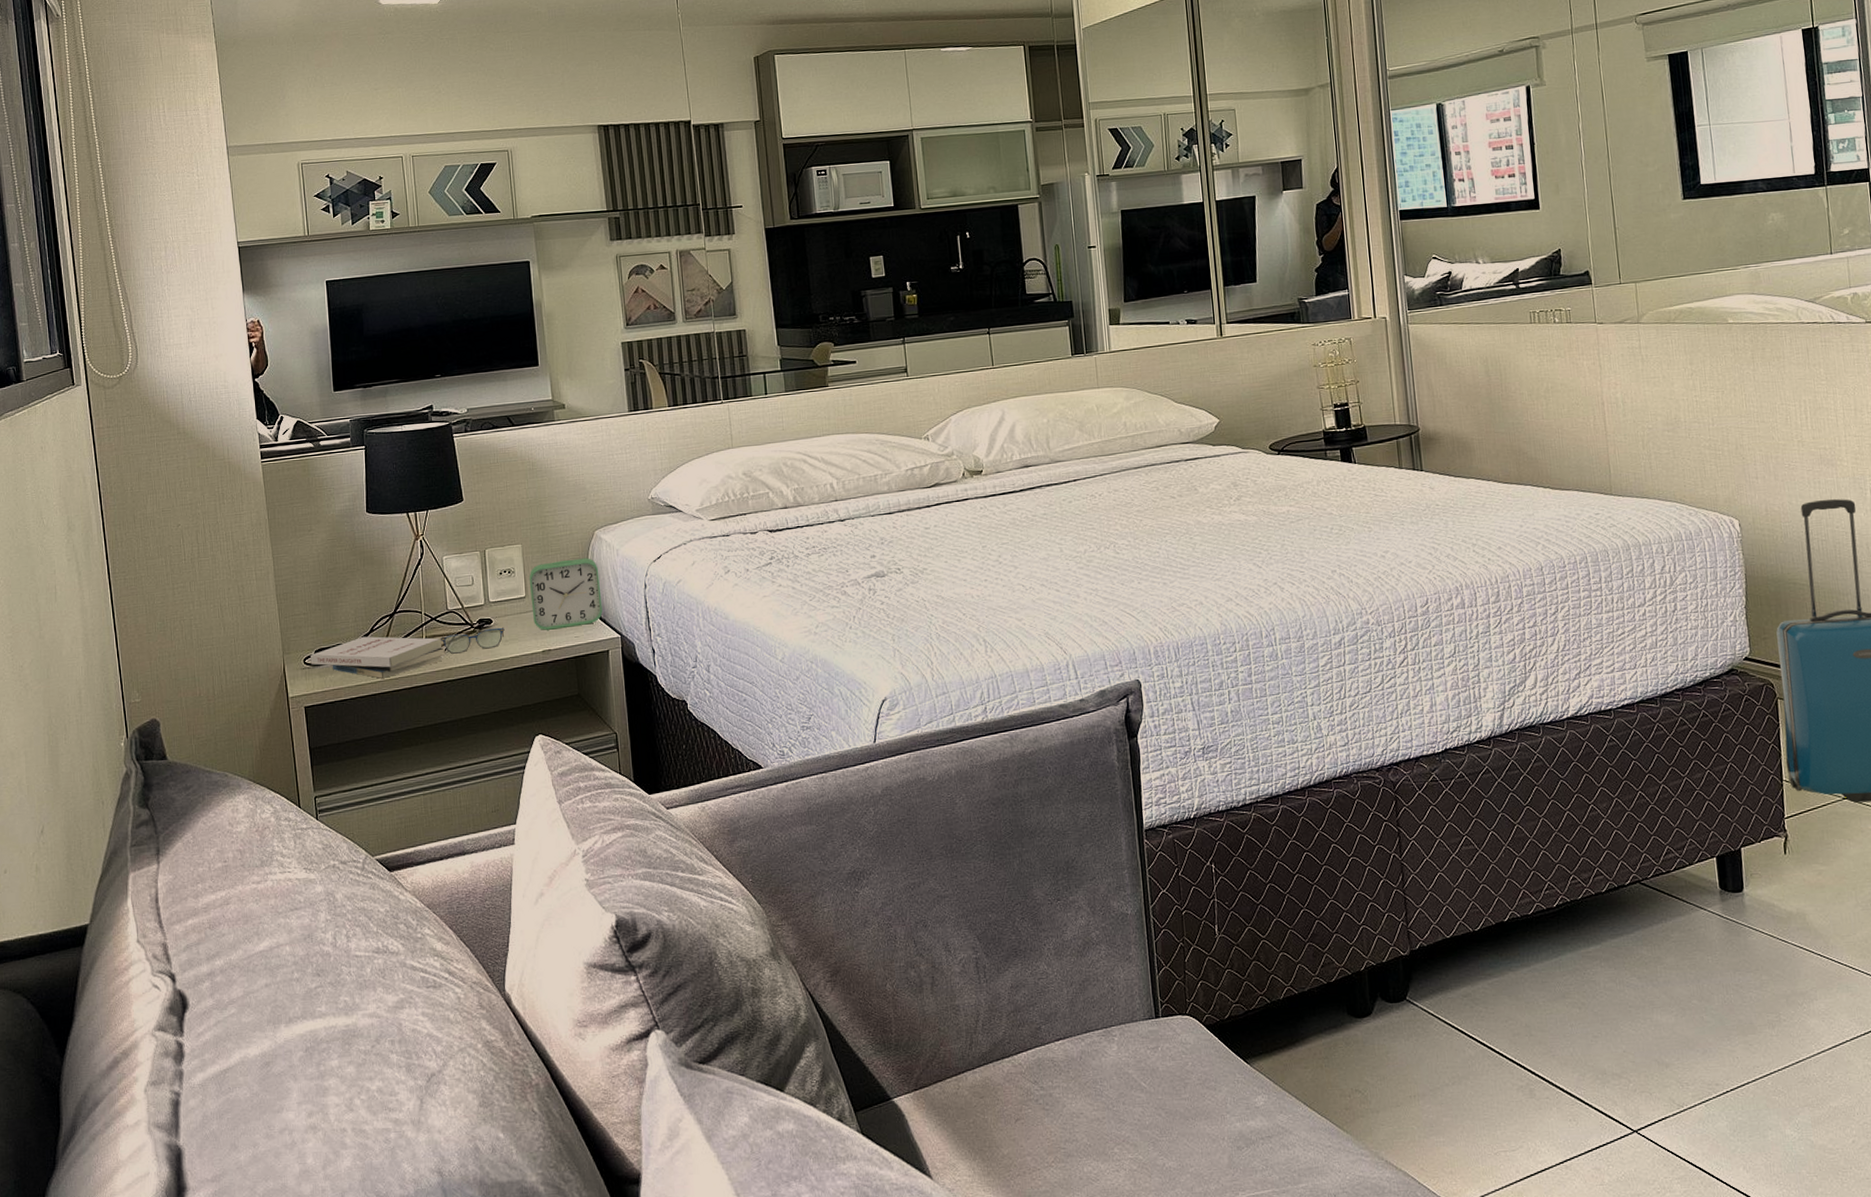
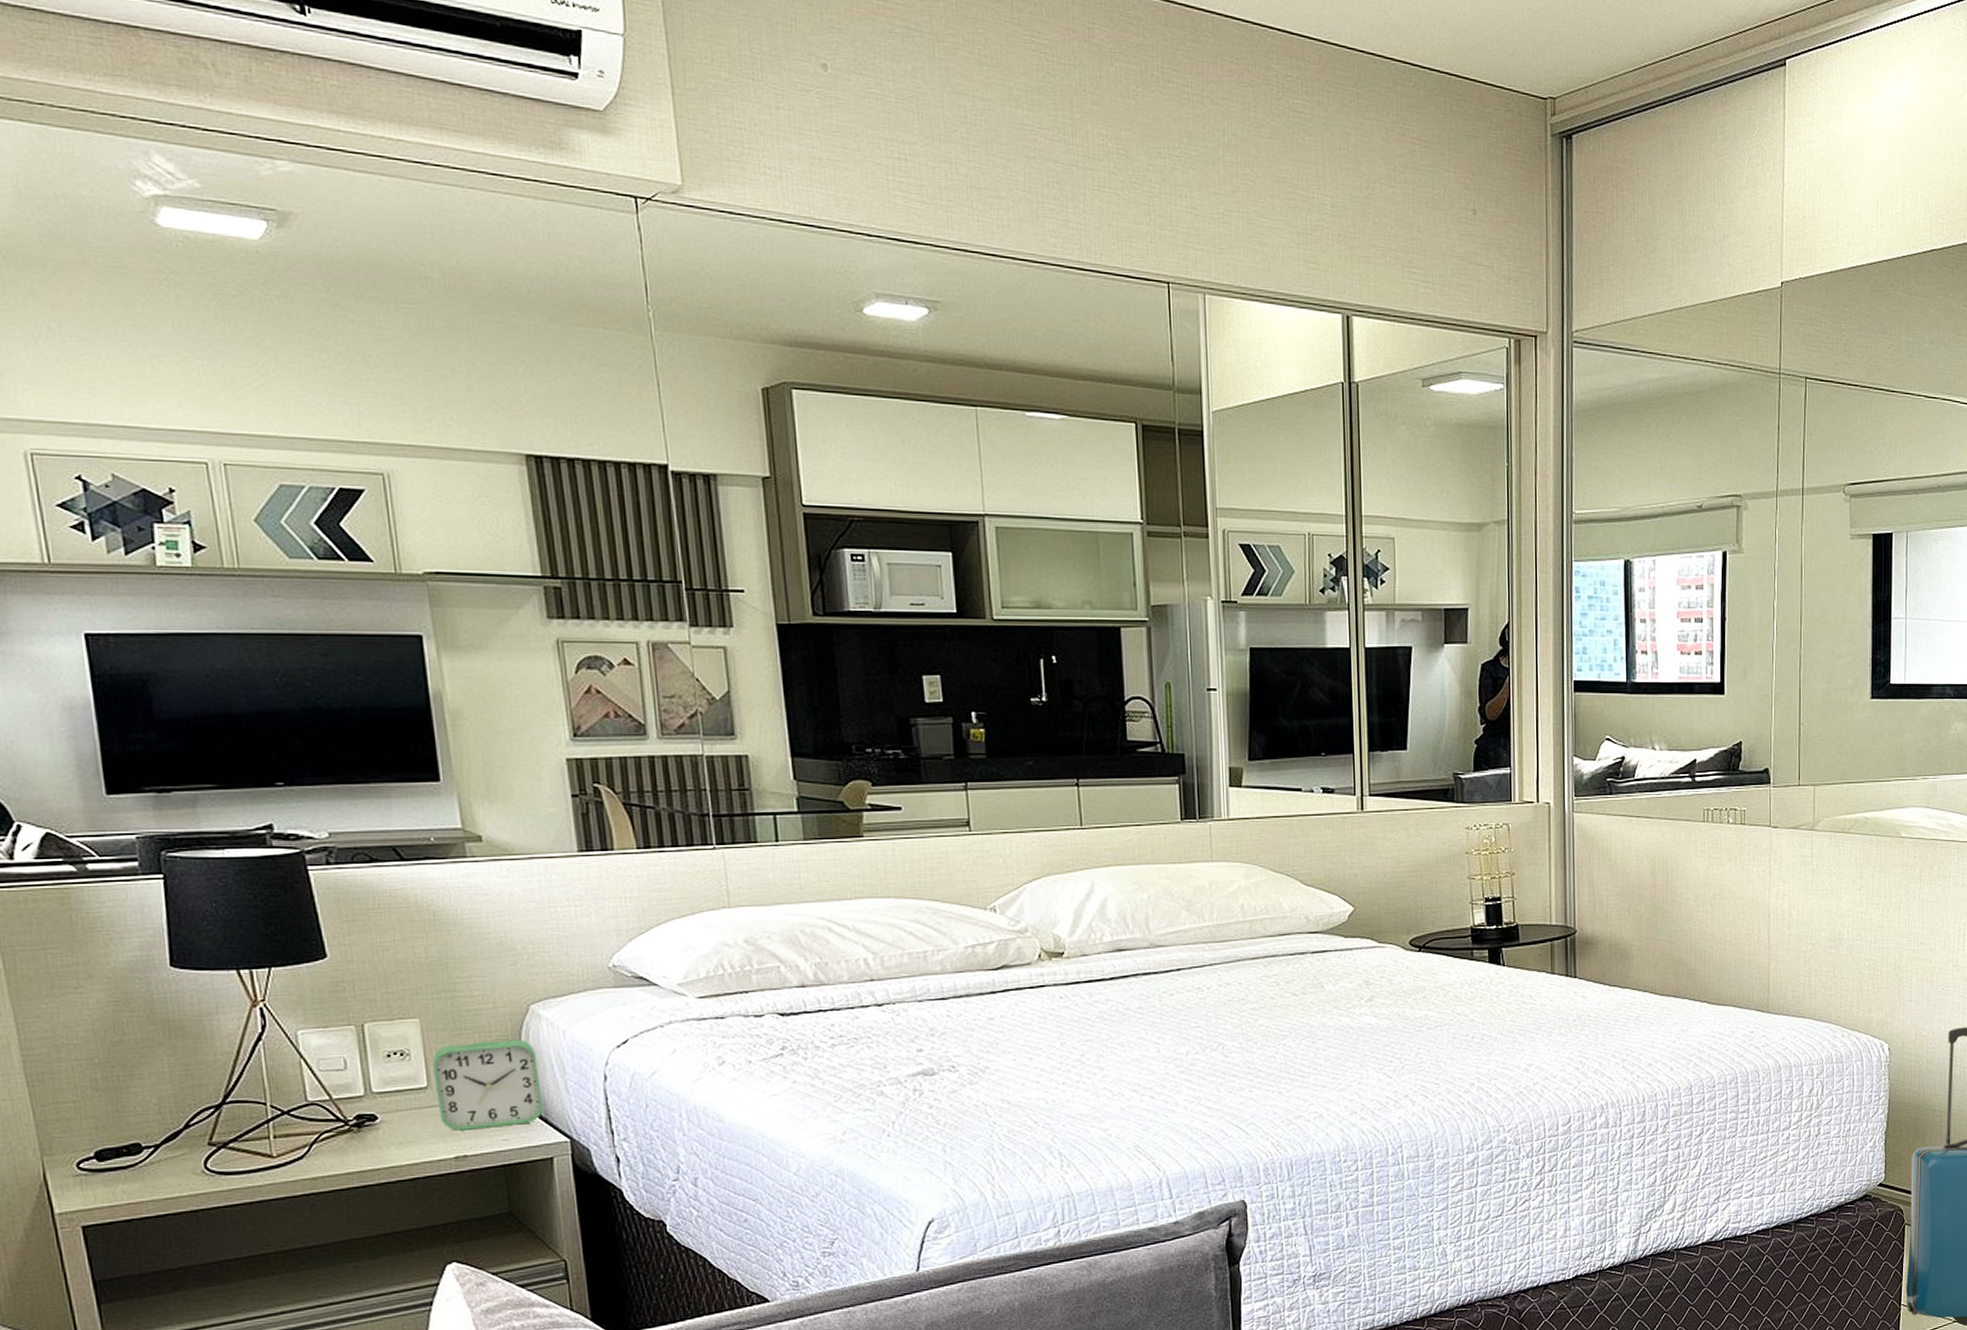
books: present [310,636,445,679] -> none [87,1133,306,1190]
glasses: present [441,627,505,654] -> none [298,1125,397,1159]

